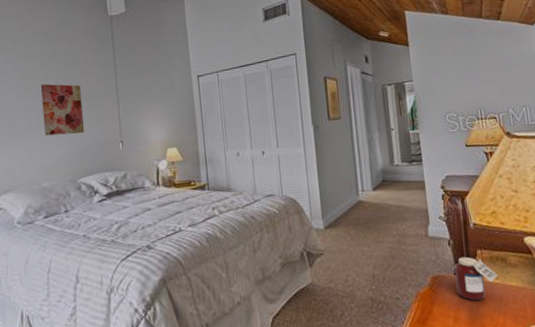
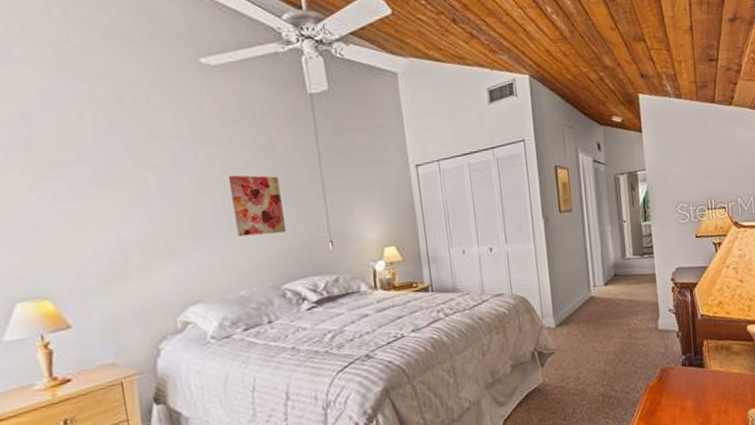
jar: present [454,256,499,301] -> none [682,347,723,390]

